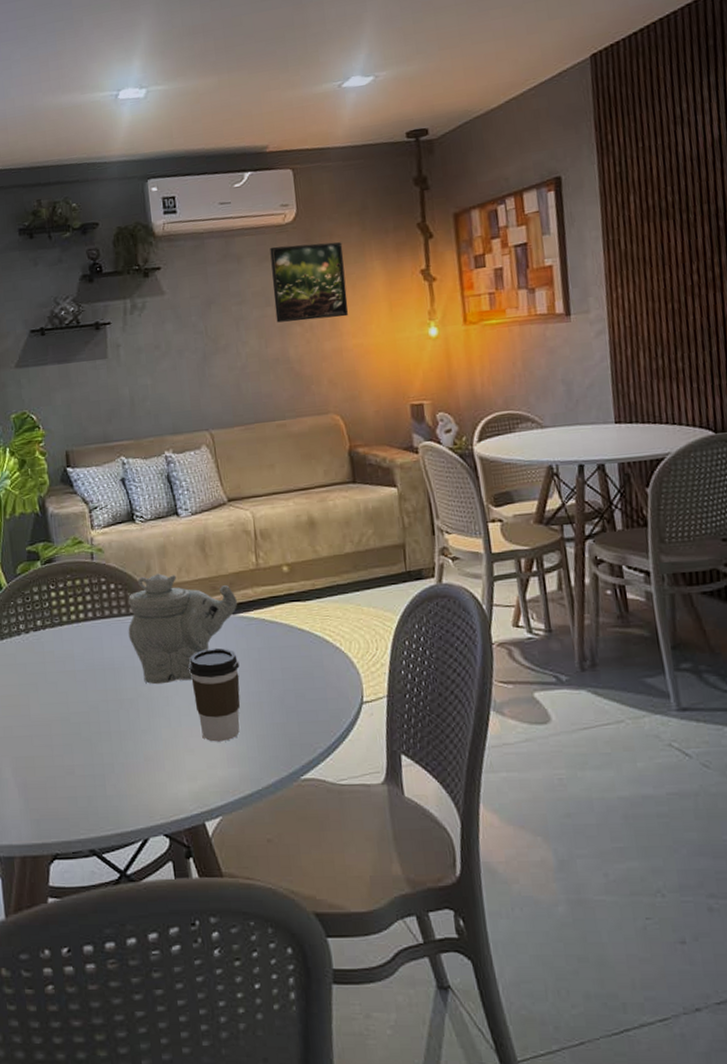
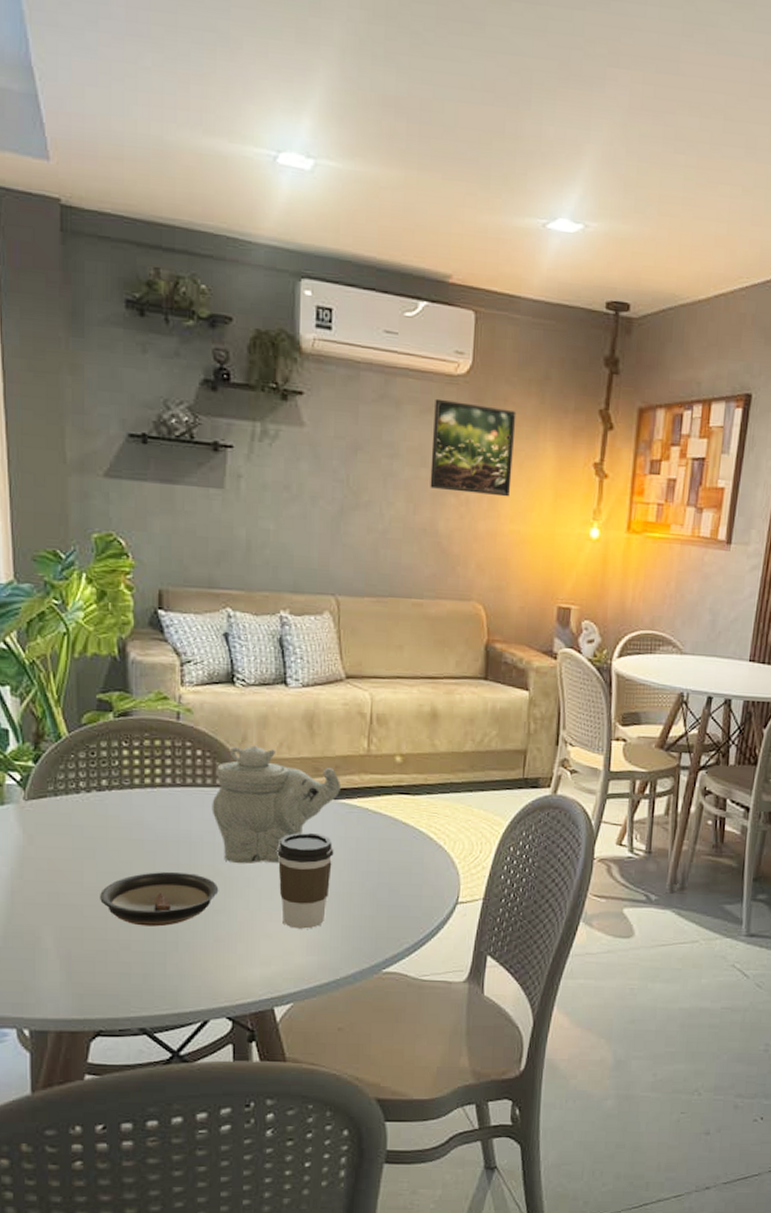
saucer: none [45,697,143,751] -> present [100,871,219,927]

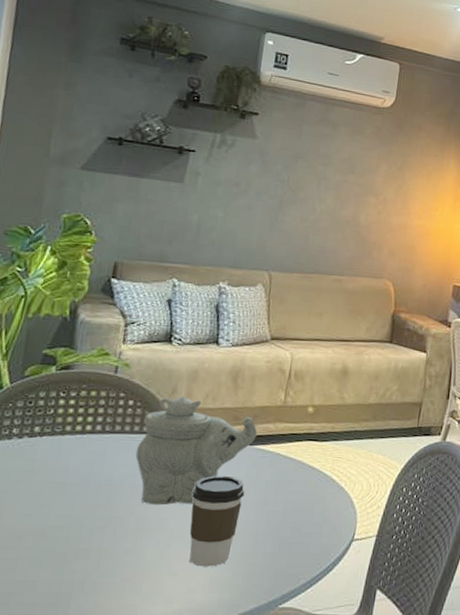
saucer: present [100,871,219,927] -> none [14,513,132,567]
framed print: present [430,398,517,497] -> none [355,123,428,199]

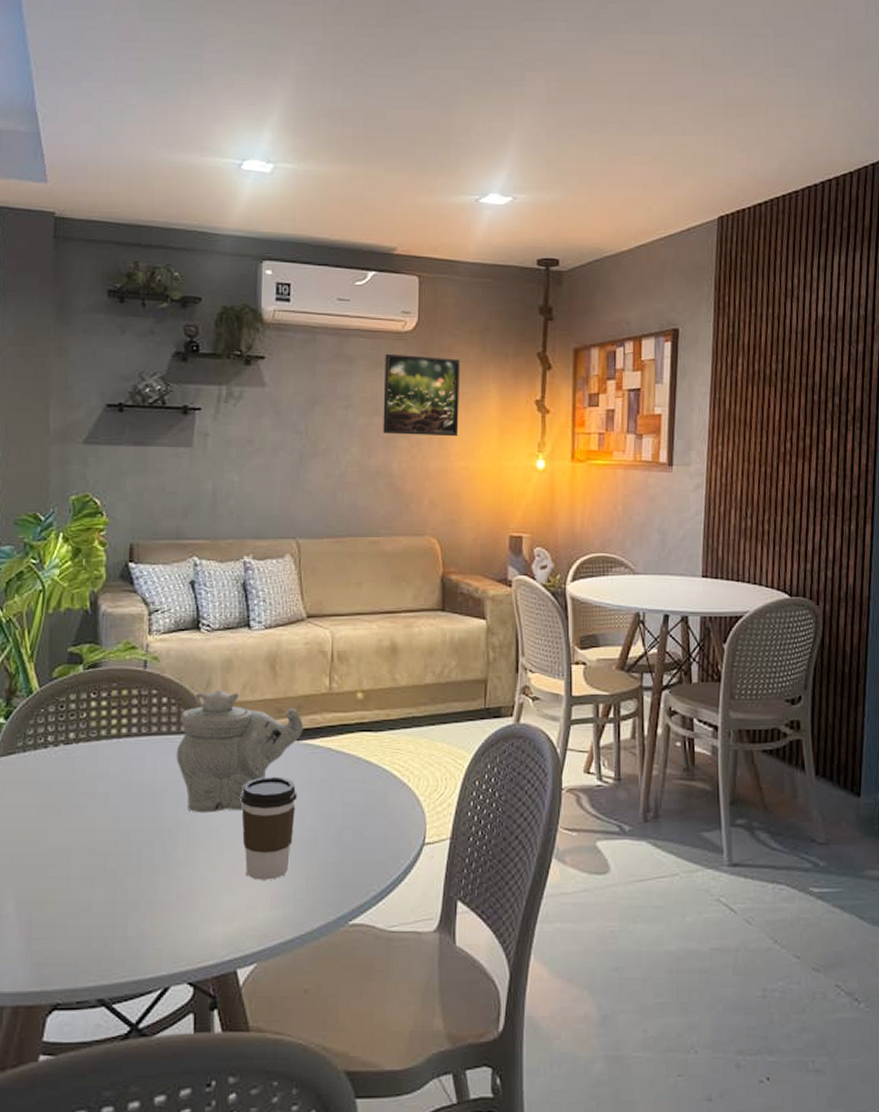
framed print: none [355,123,428,199] -> present [383,353,461,437]

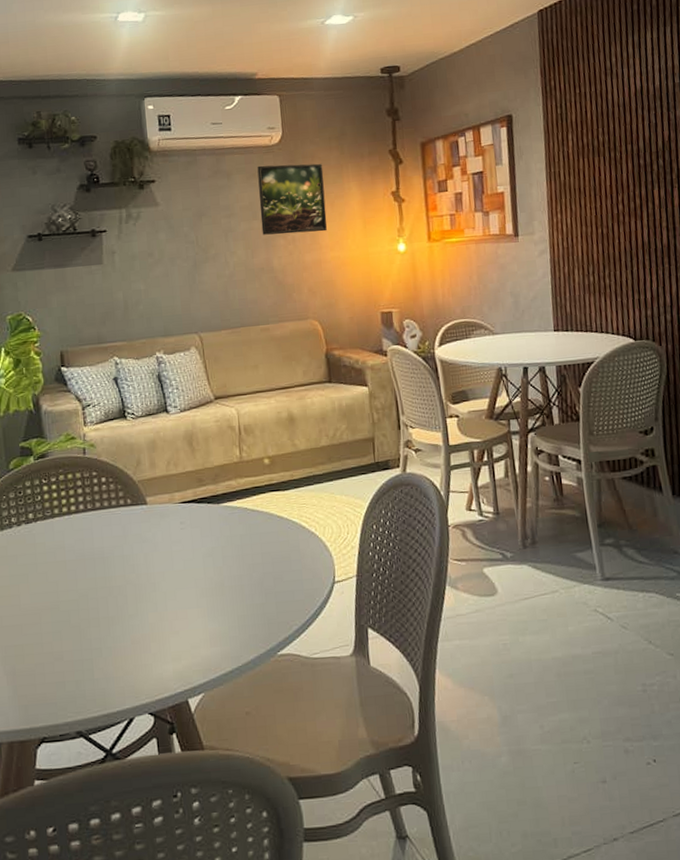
teapot: present [176,690,303,813] -> none [118,467,222,572]
coffee cup: present [240,776,297,880] -> none [175,535,223,624]

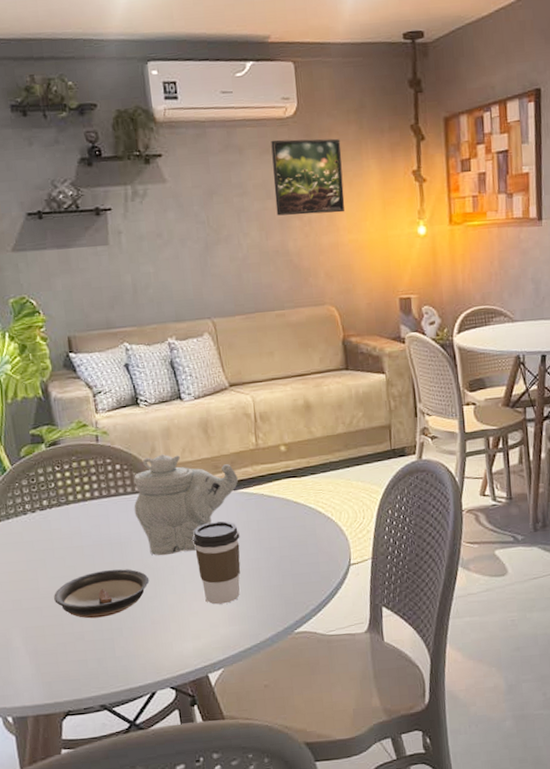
saucer: none [35,585,131,638] -> present [54,569,150,619]
teapot: none [118,467,222,572] -> present [134,454,238,556]
coffee cup: none [175,535,223,624] -> present [192,521,241,605]

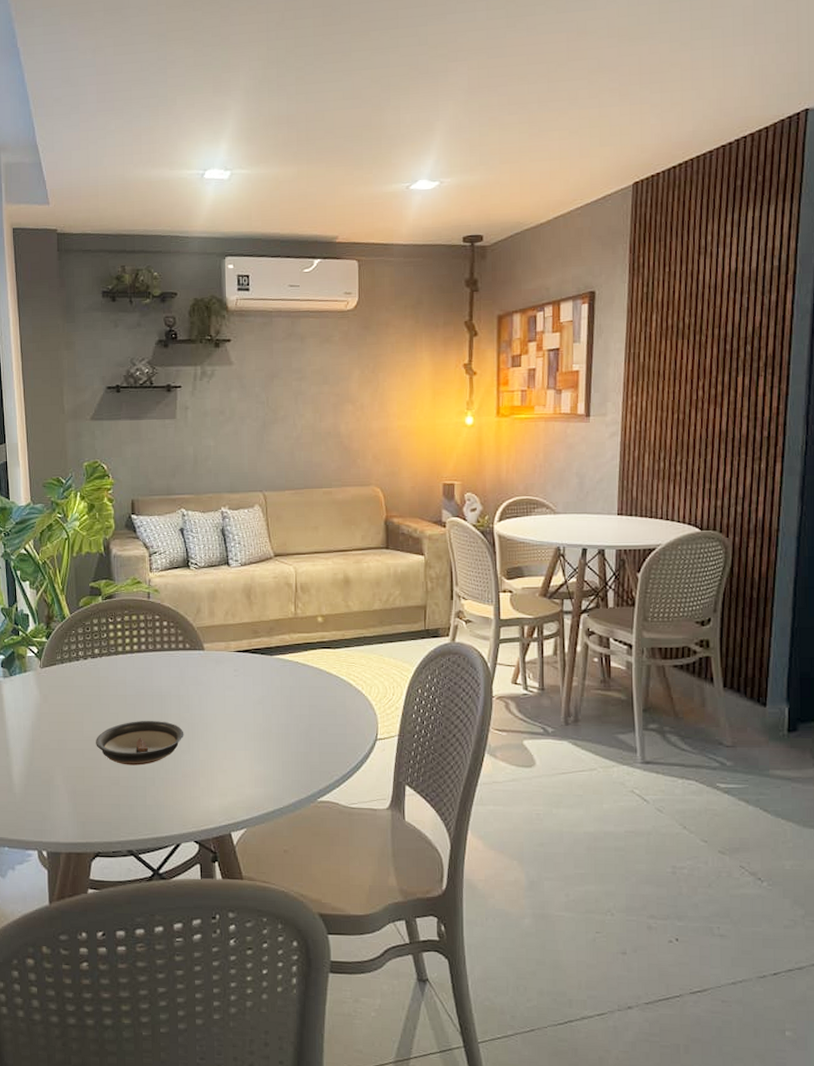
teapot: present [134,454,238,556] -> none [176,615,275,712]
coffee cup: present [192,521,241,605] -> none [228,684,272,765]
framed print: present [271,138,345,216] -> none [331,330,397,400]

